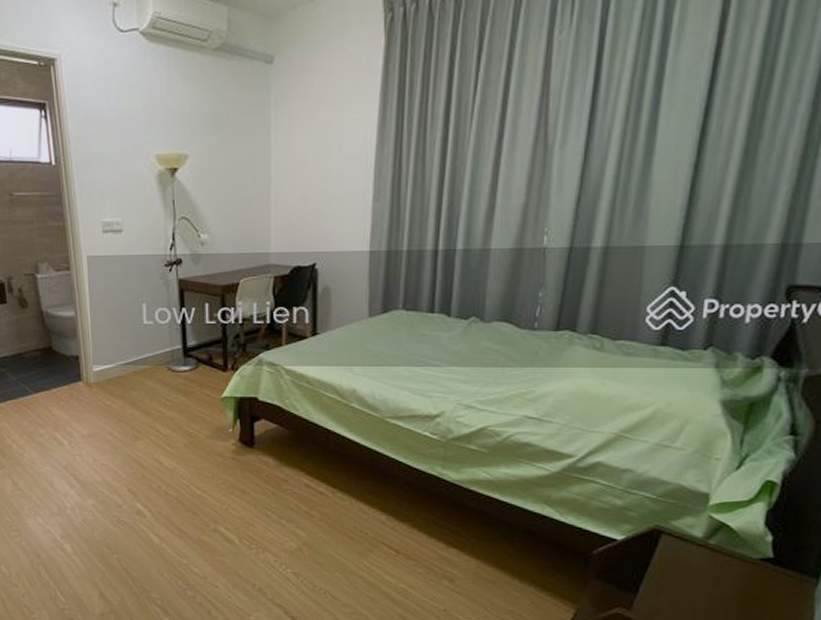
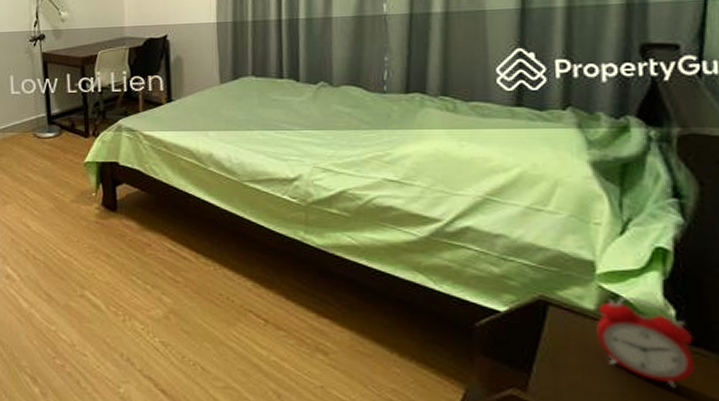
alarm clock: none [700,524,784,604] -> present [596,296,695,388]

